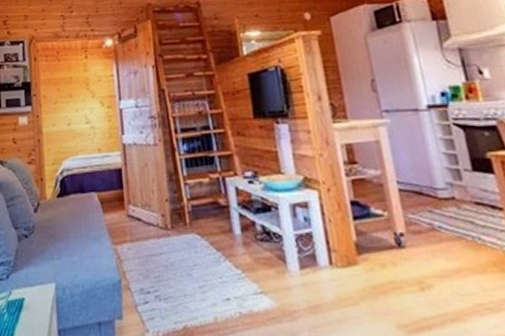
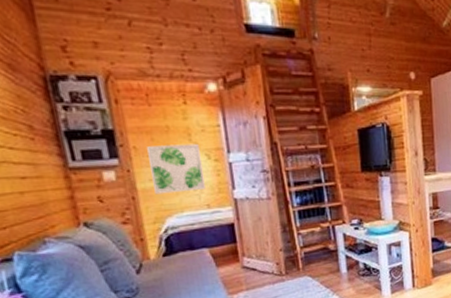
wall art: none [53,92,98,138] -> present [146,143,205,195]

